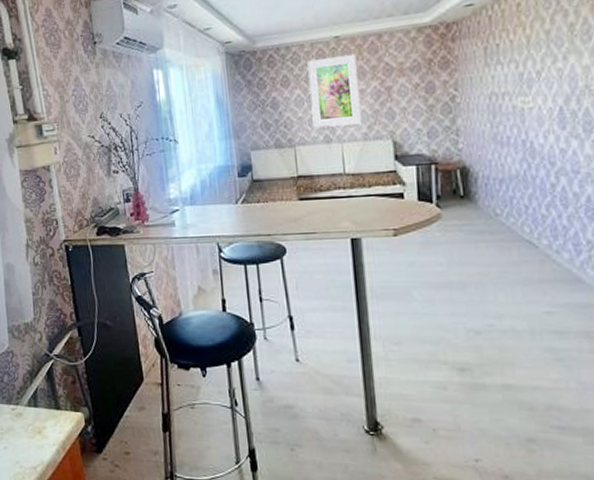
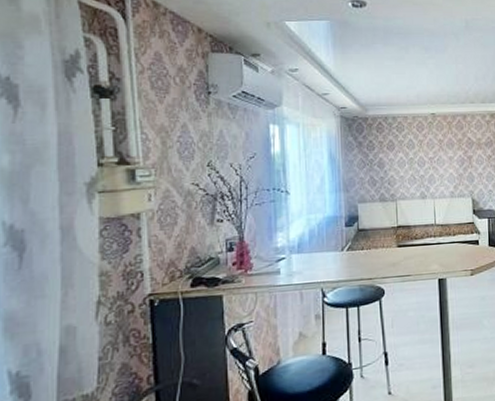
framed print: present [307,53,361,128] -> none [410,128,449,186]

